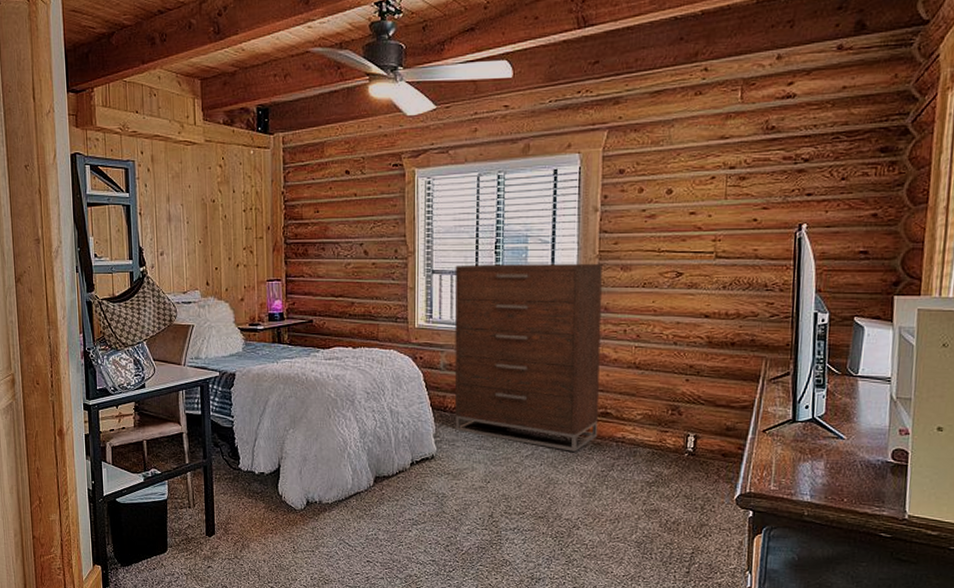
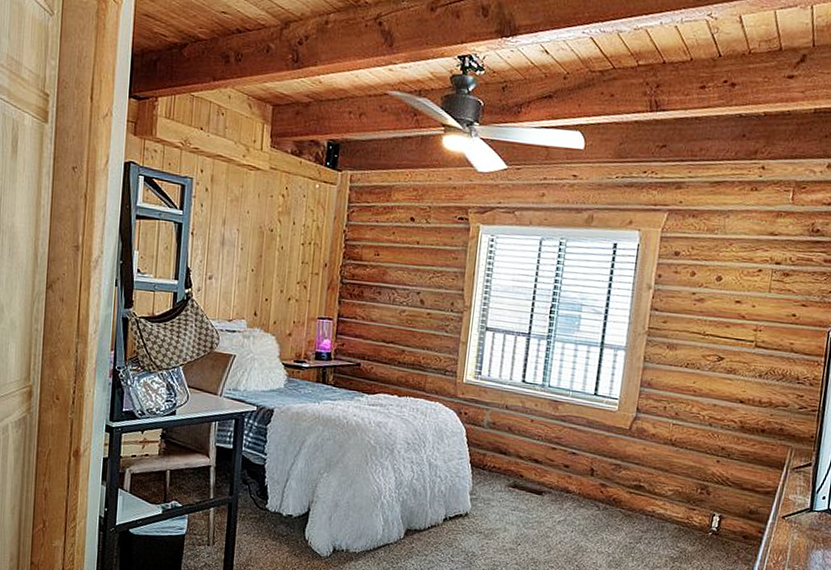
dresser: present [454,263,602,452] -> none [491,325,650,522]

